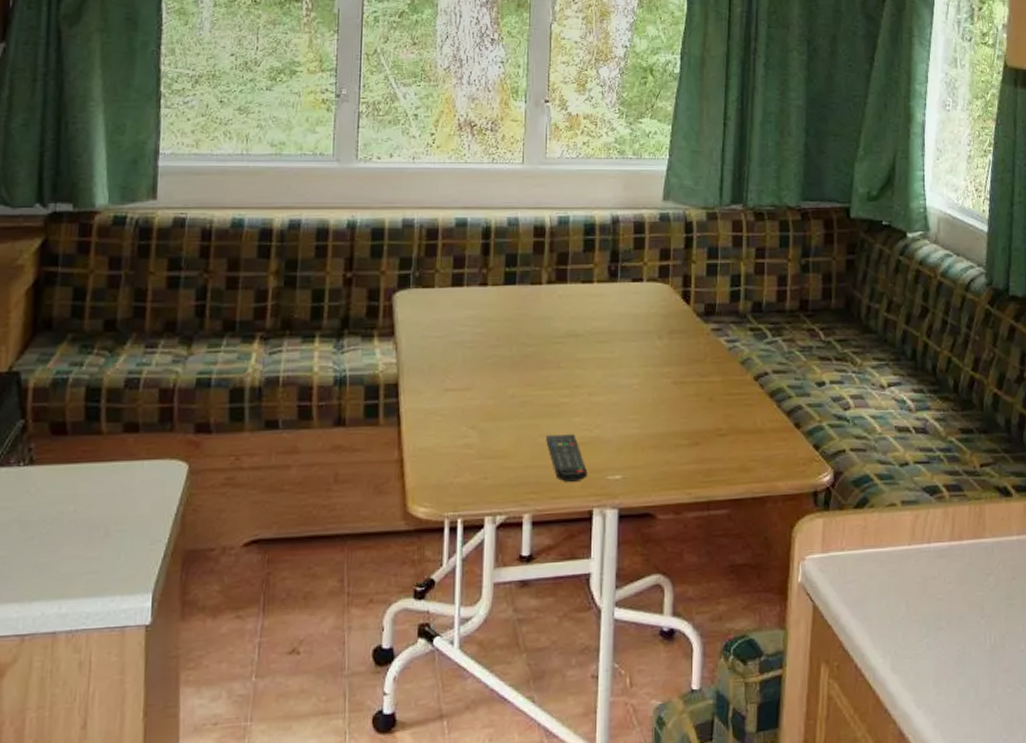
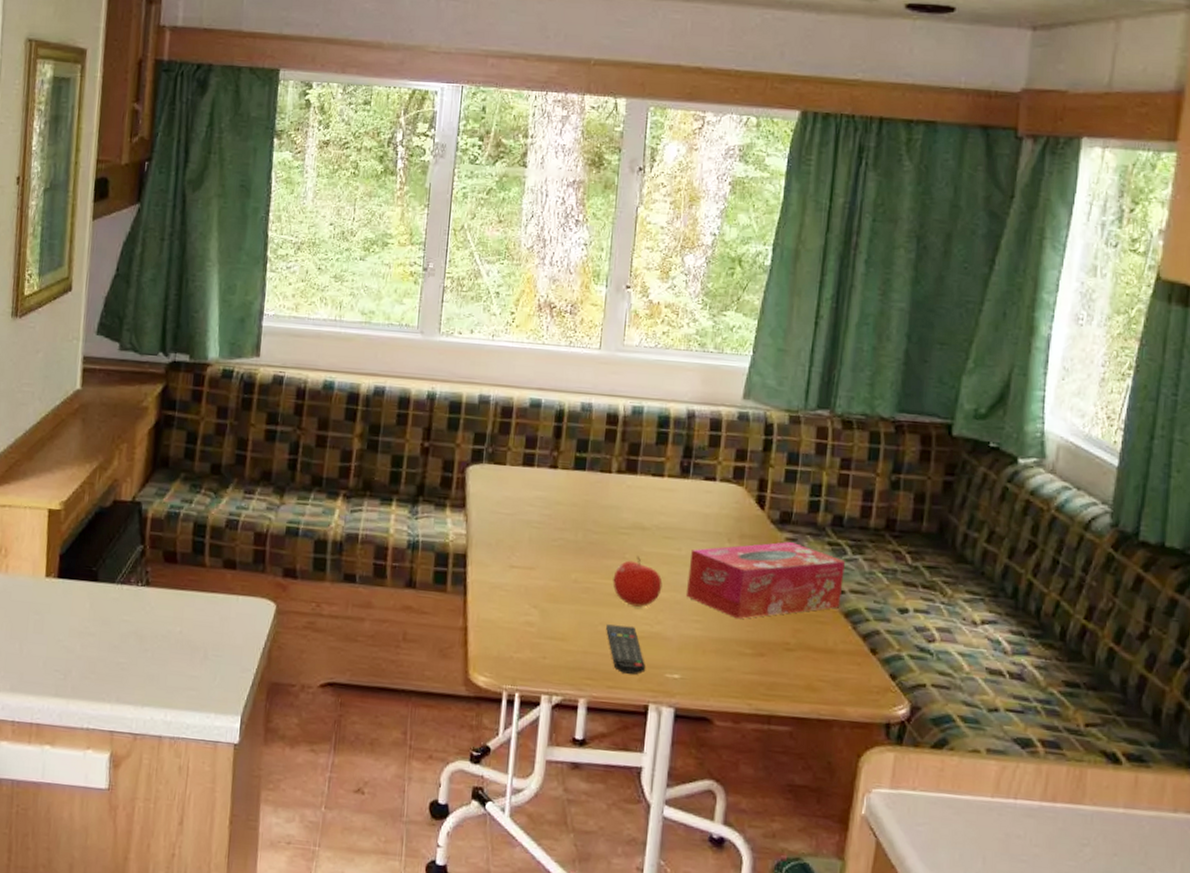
fruit: none [550,363,599,414] -> present [613,555,663,607]
tissue box: none [621,332,766,413] -> present [685,542,845,620]

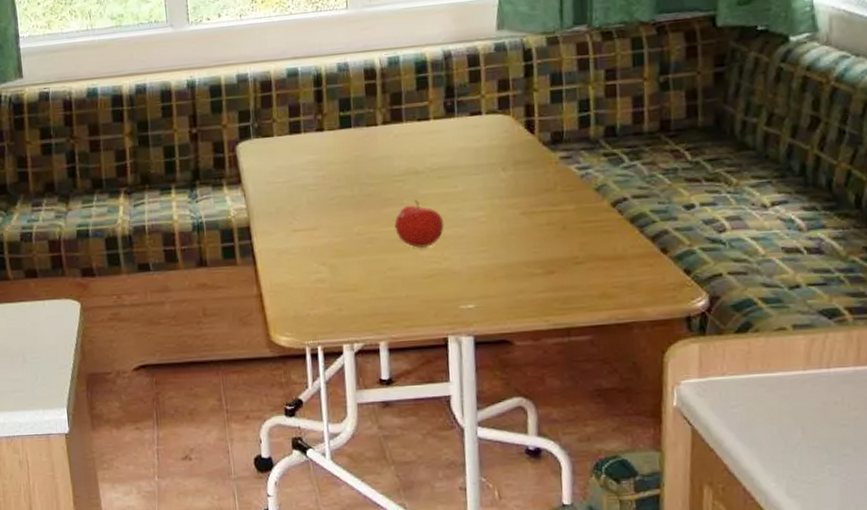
remote control: present [606,624,646,675] -> none [395,267,440,313]
tissue box: present [685,542,845,620] -> none [467,160,625,243]

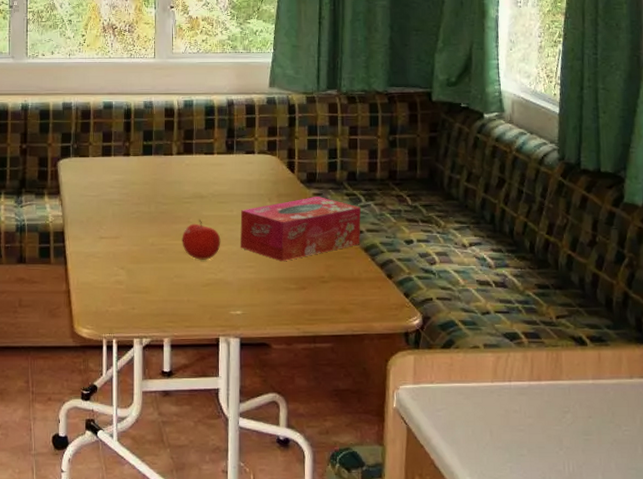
tissue box: none [467,160,625,243] -> present [240,197,361,262]

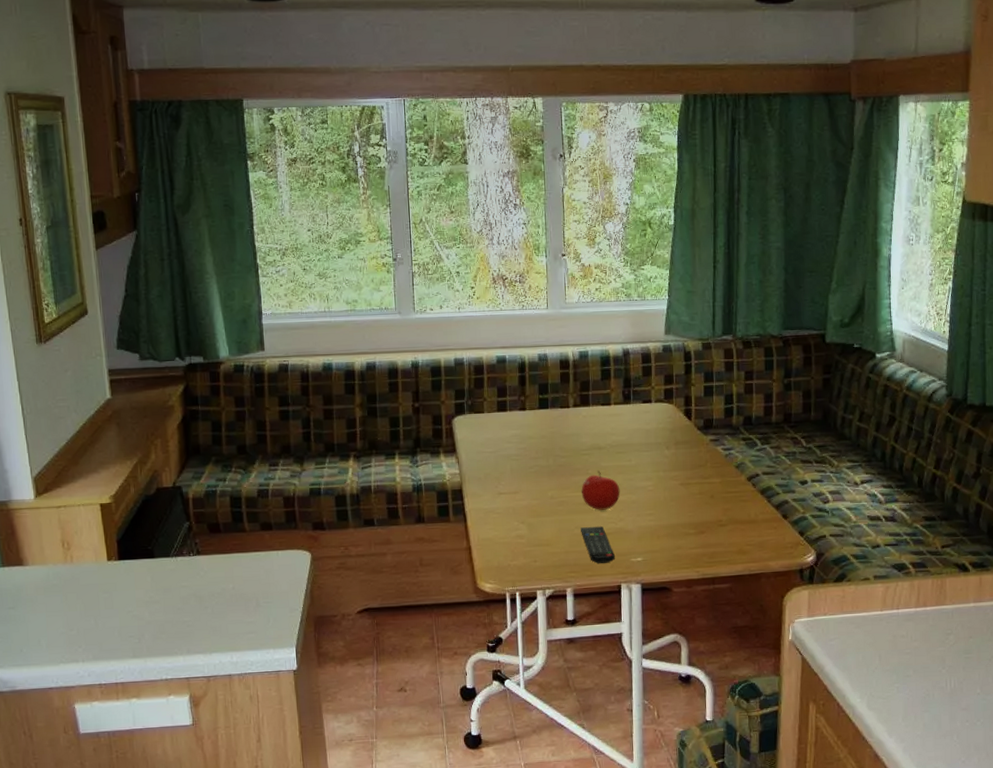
remote control: none [180,276,215,315] -> present [581,526,616,564]
tissue box: present [240,197,361,262] -> none [639,442,757,508]

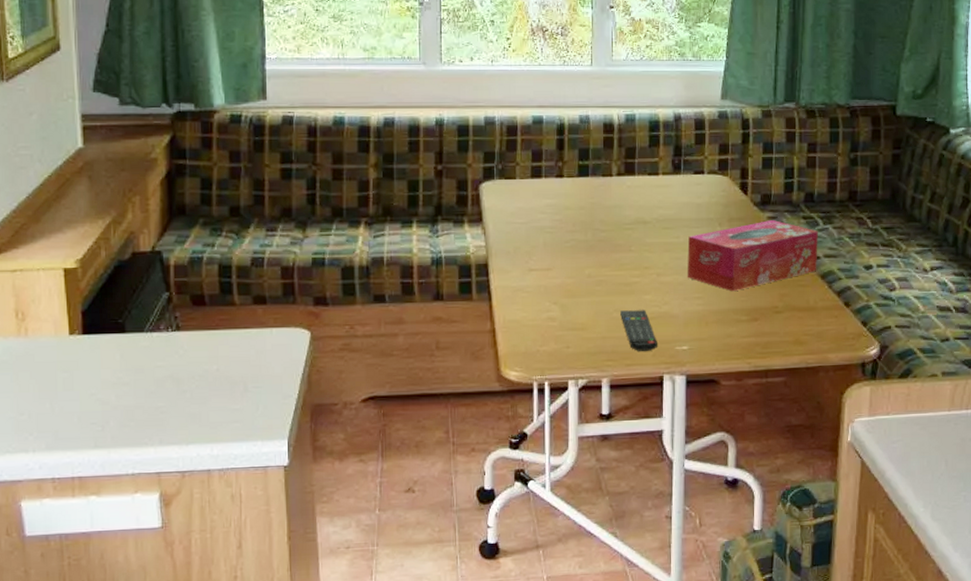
fruit: present [581,470,620,510] -> none [622,247,666,292]
tissue box: none [639,442,757,508] -> present [687,220,818,292]

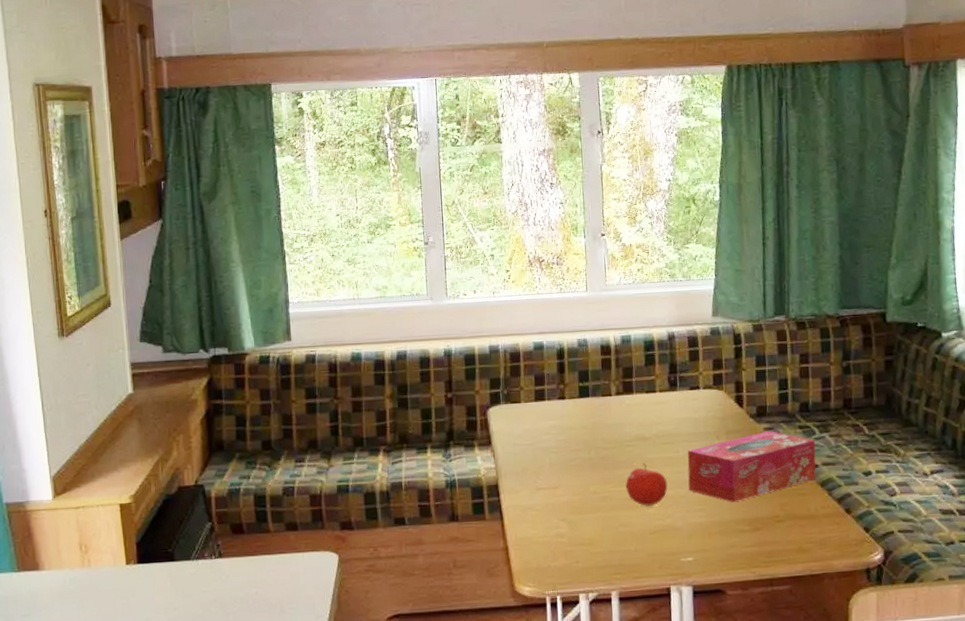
remote control: present [620,310,658,352] -> none [626,523,664,565]
fruit: none [622,247,666,292] -> present [625,462,668,506]

